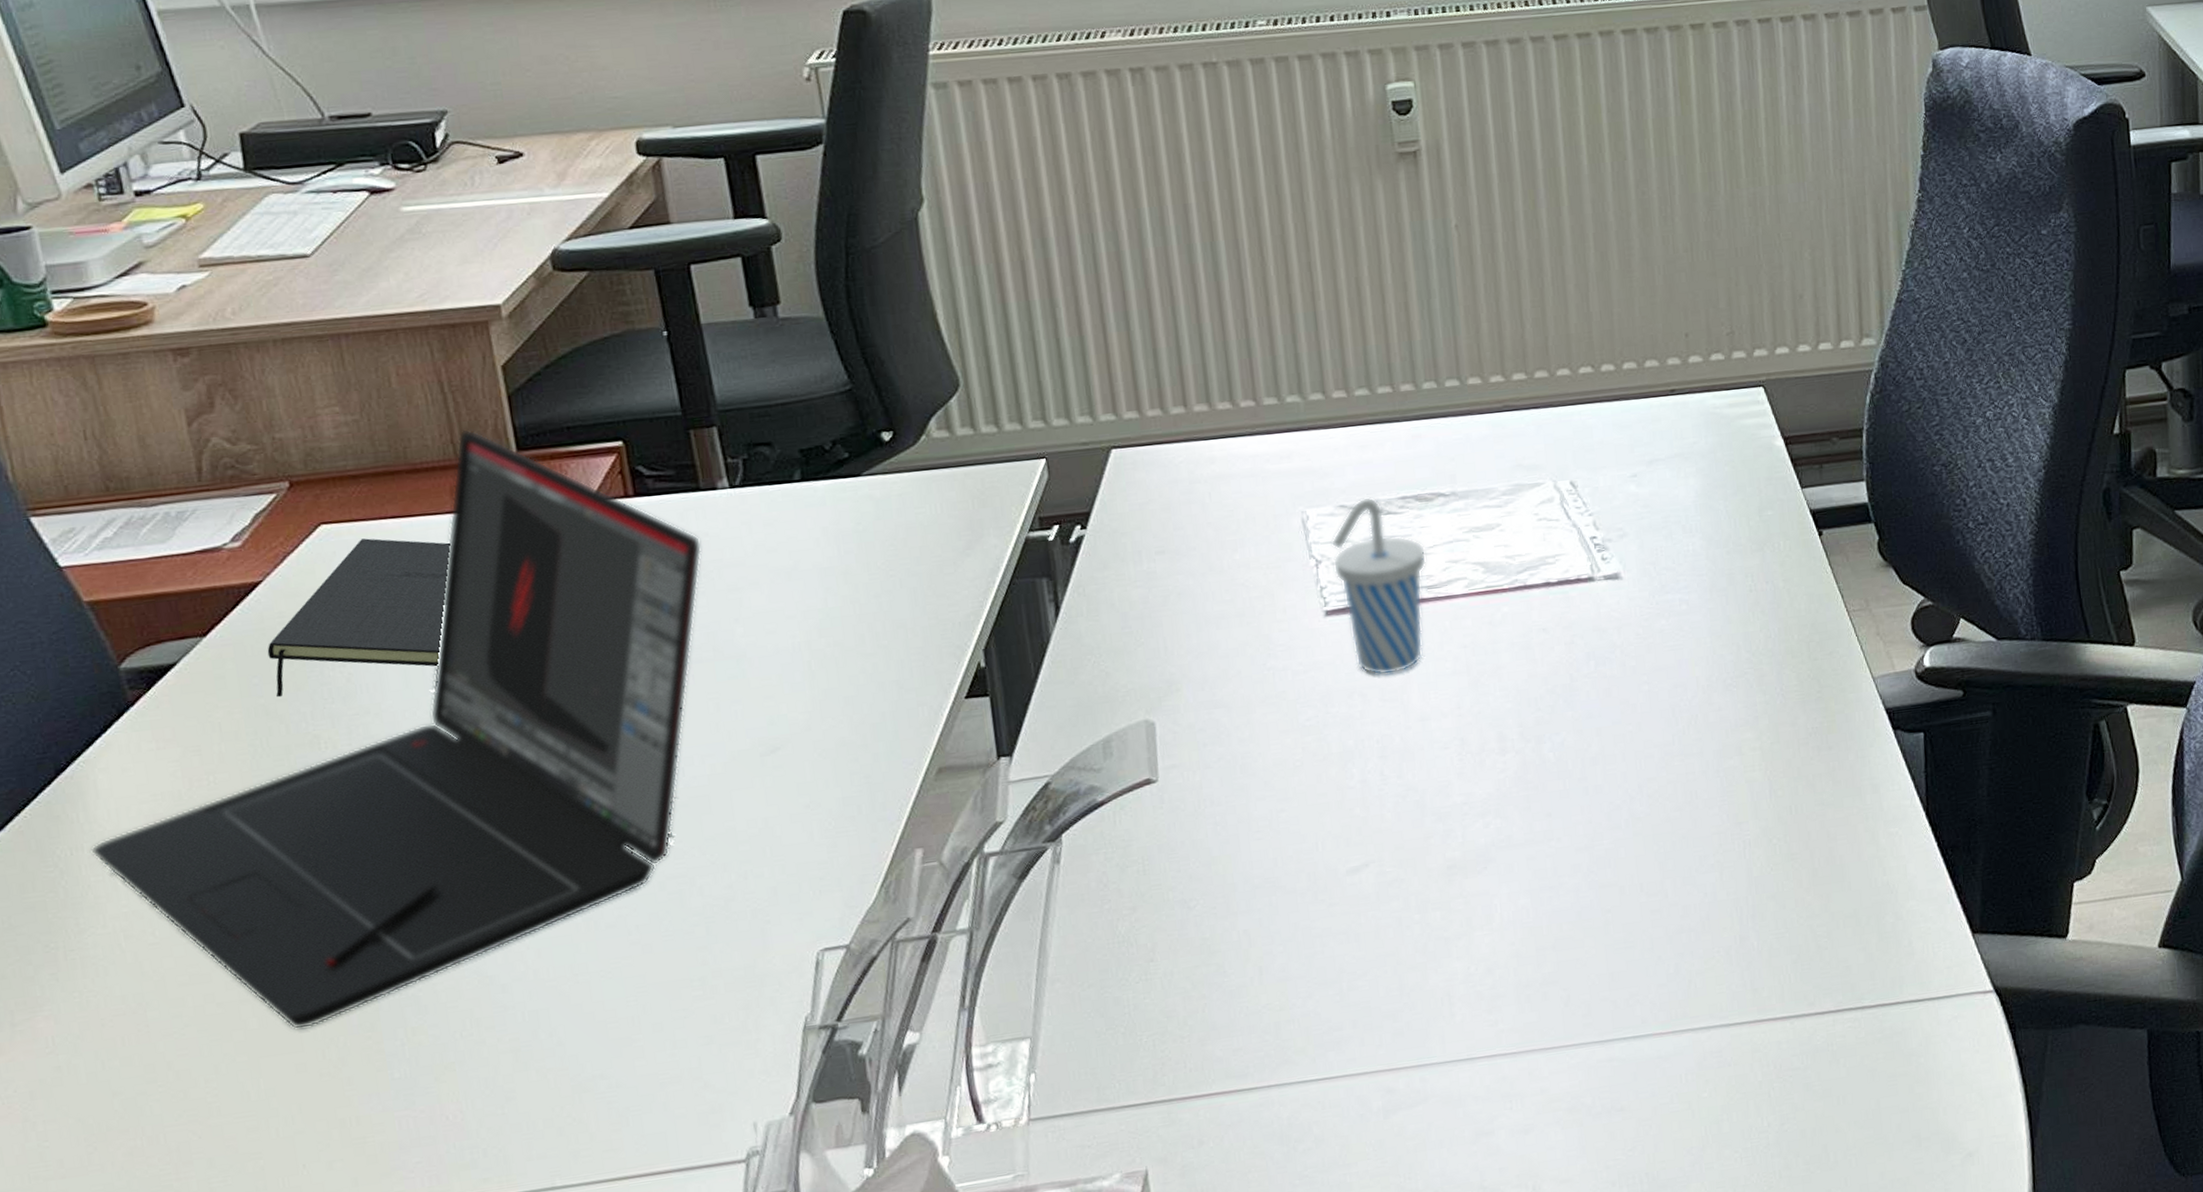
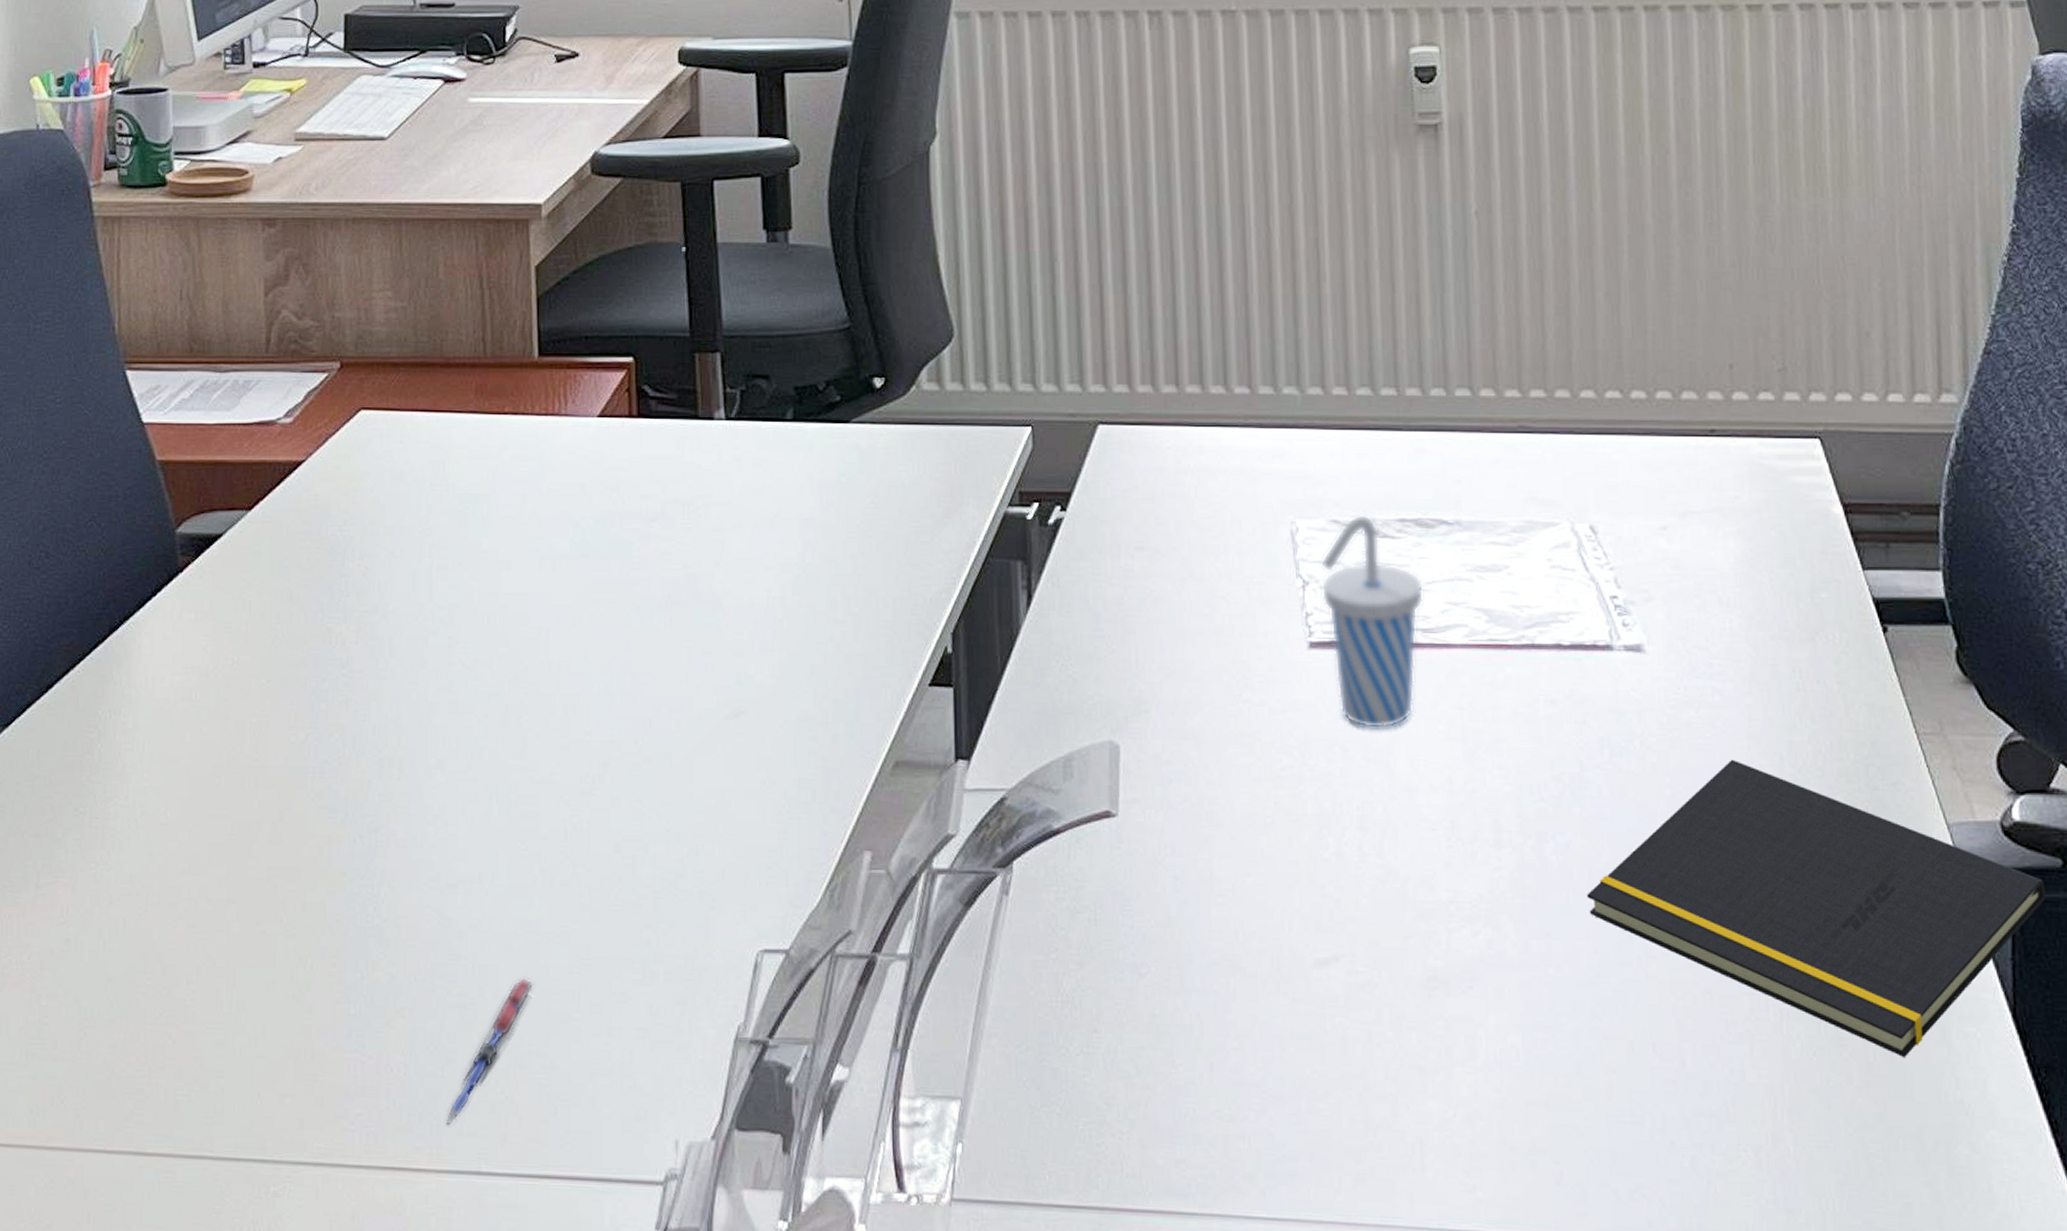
laptop: present [90,429,702,1030] -> none [126,328,693,943]
notepad: present [267,538,451,698] -> none [299,429,469,583]
pen: none [511,1013,590,1154] -> present [445,977,534,1125]
notepad: none [1580,653,1951,860] -> present [1586,759,2046,1057]

